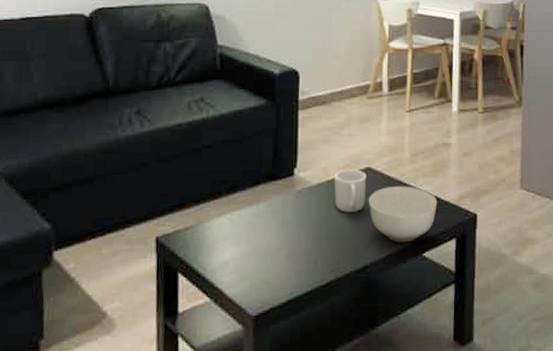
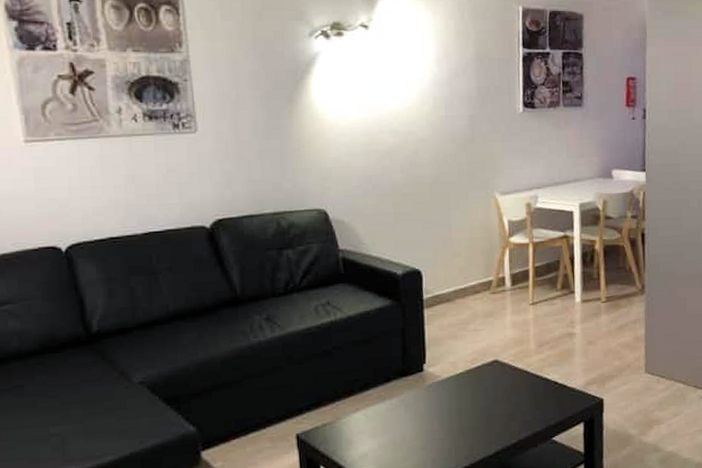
mug: present [334,168,367,212] -> none [463,362,495,403]
bowl: present [368,186,438,242] -> none [497,375,565,429]

